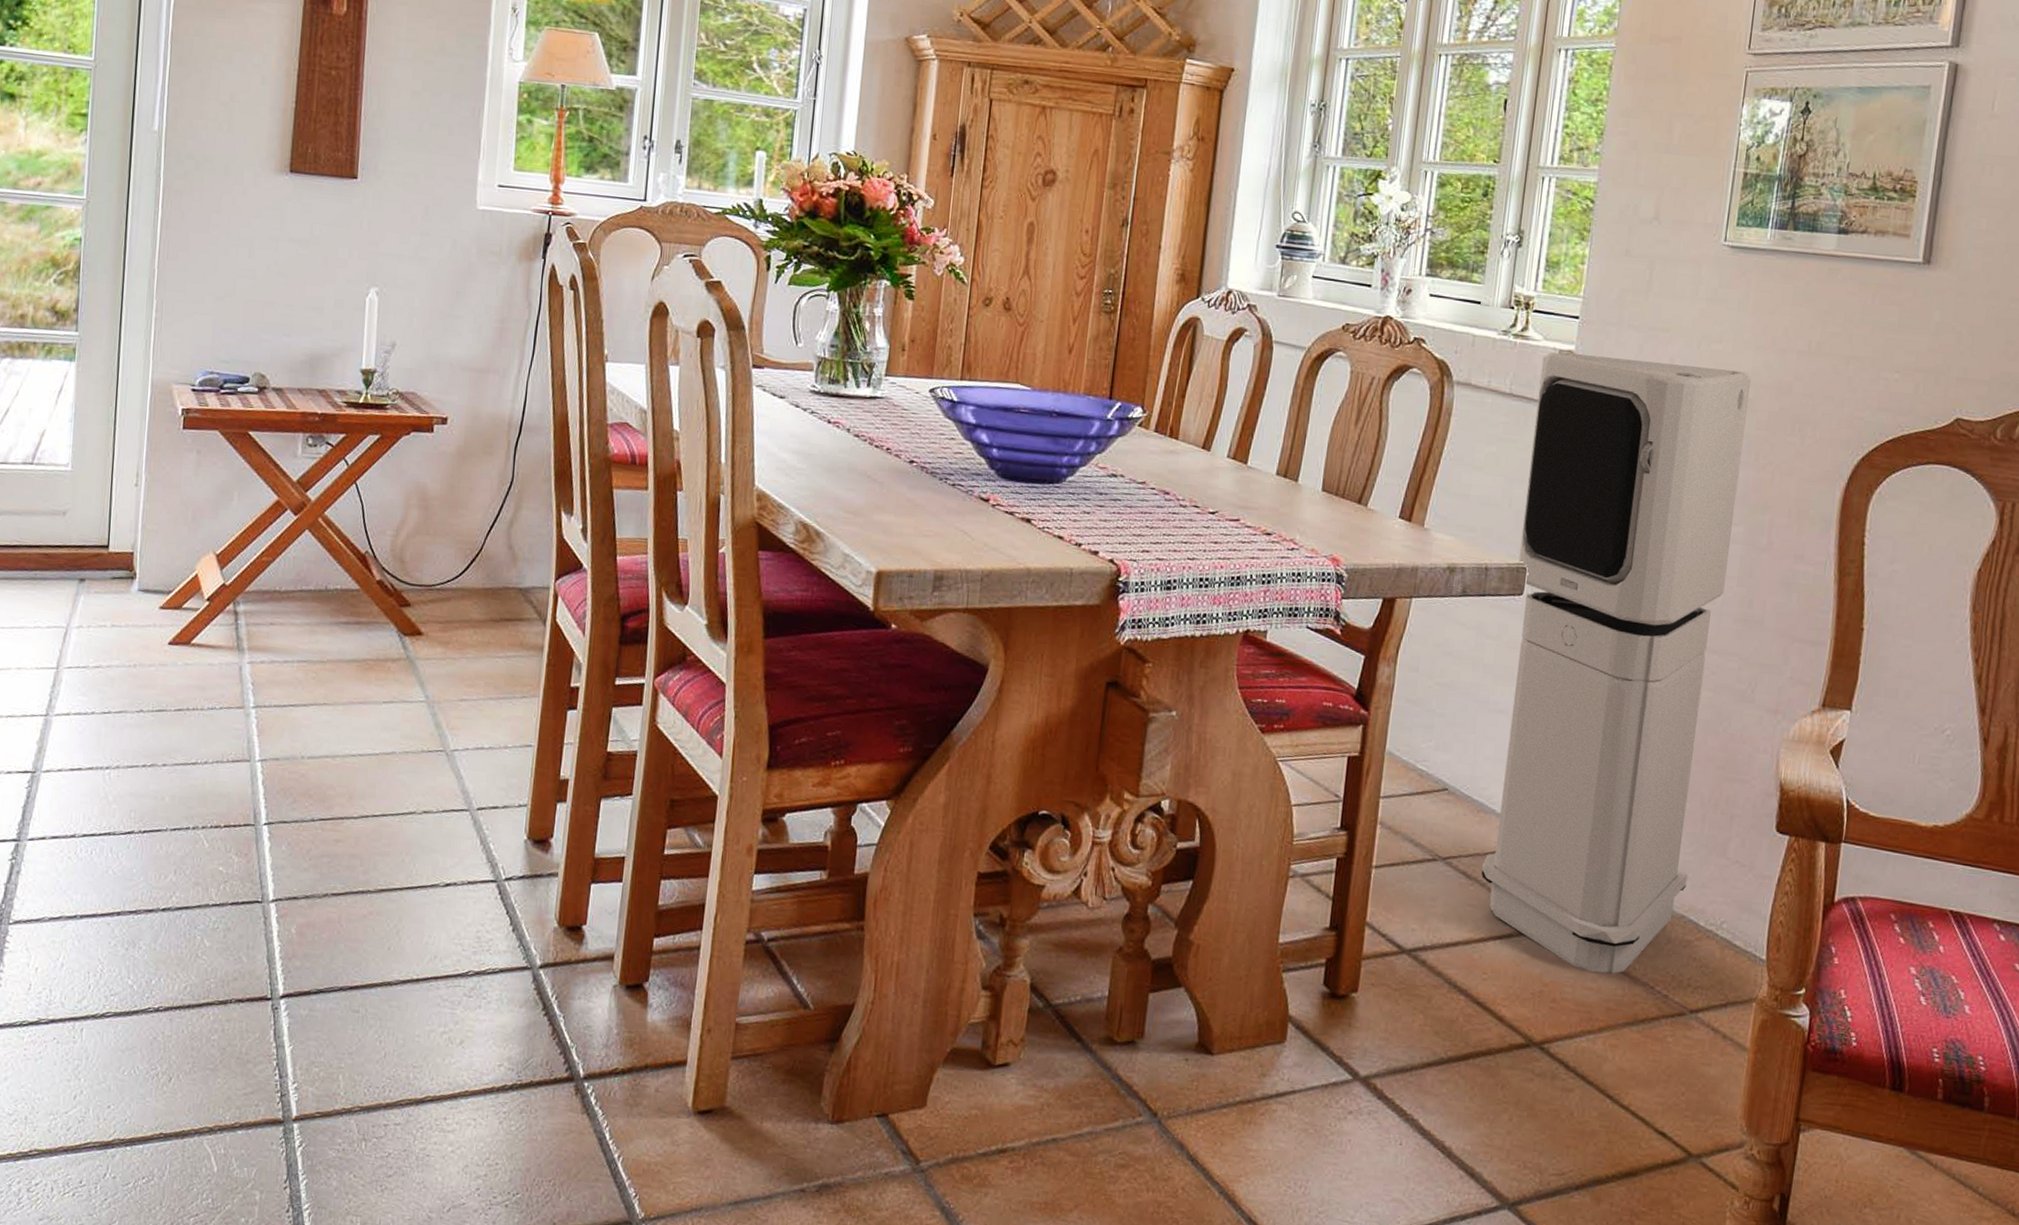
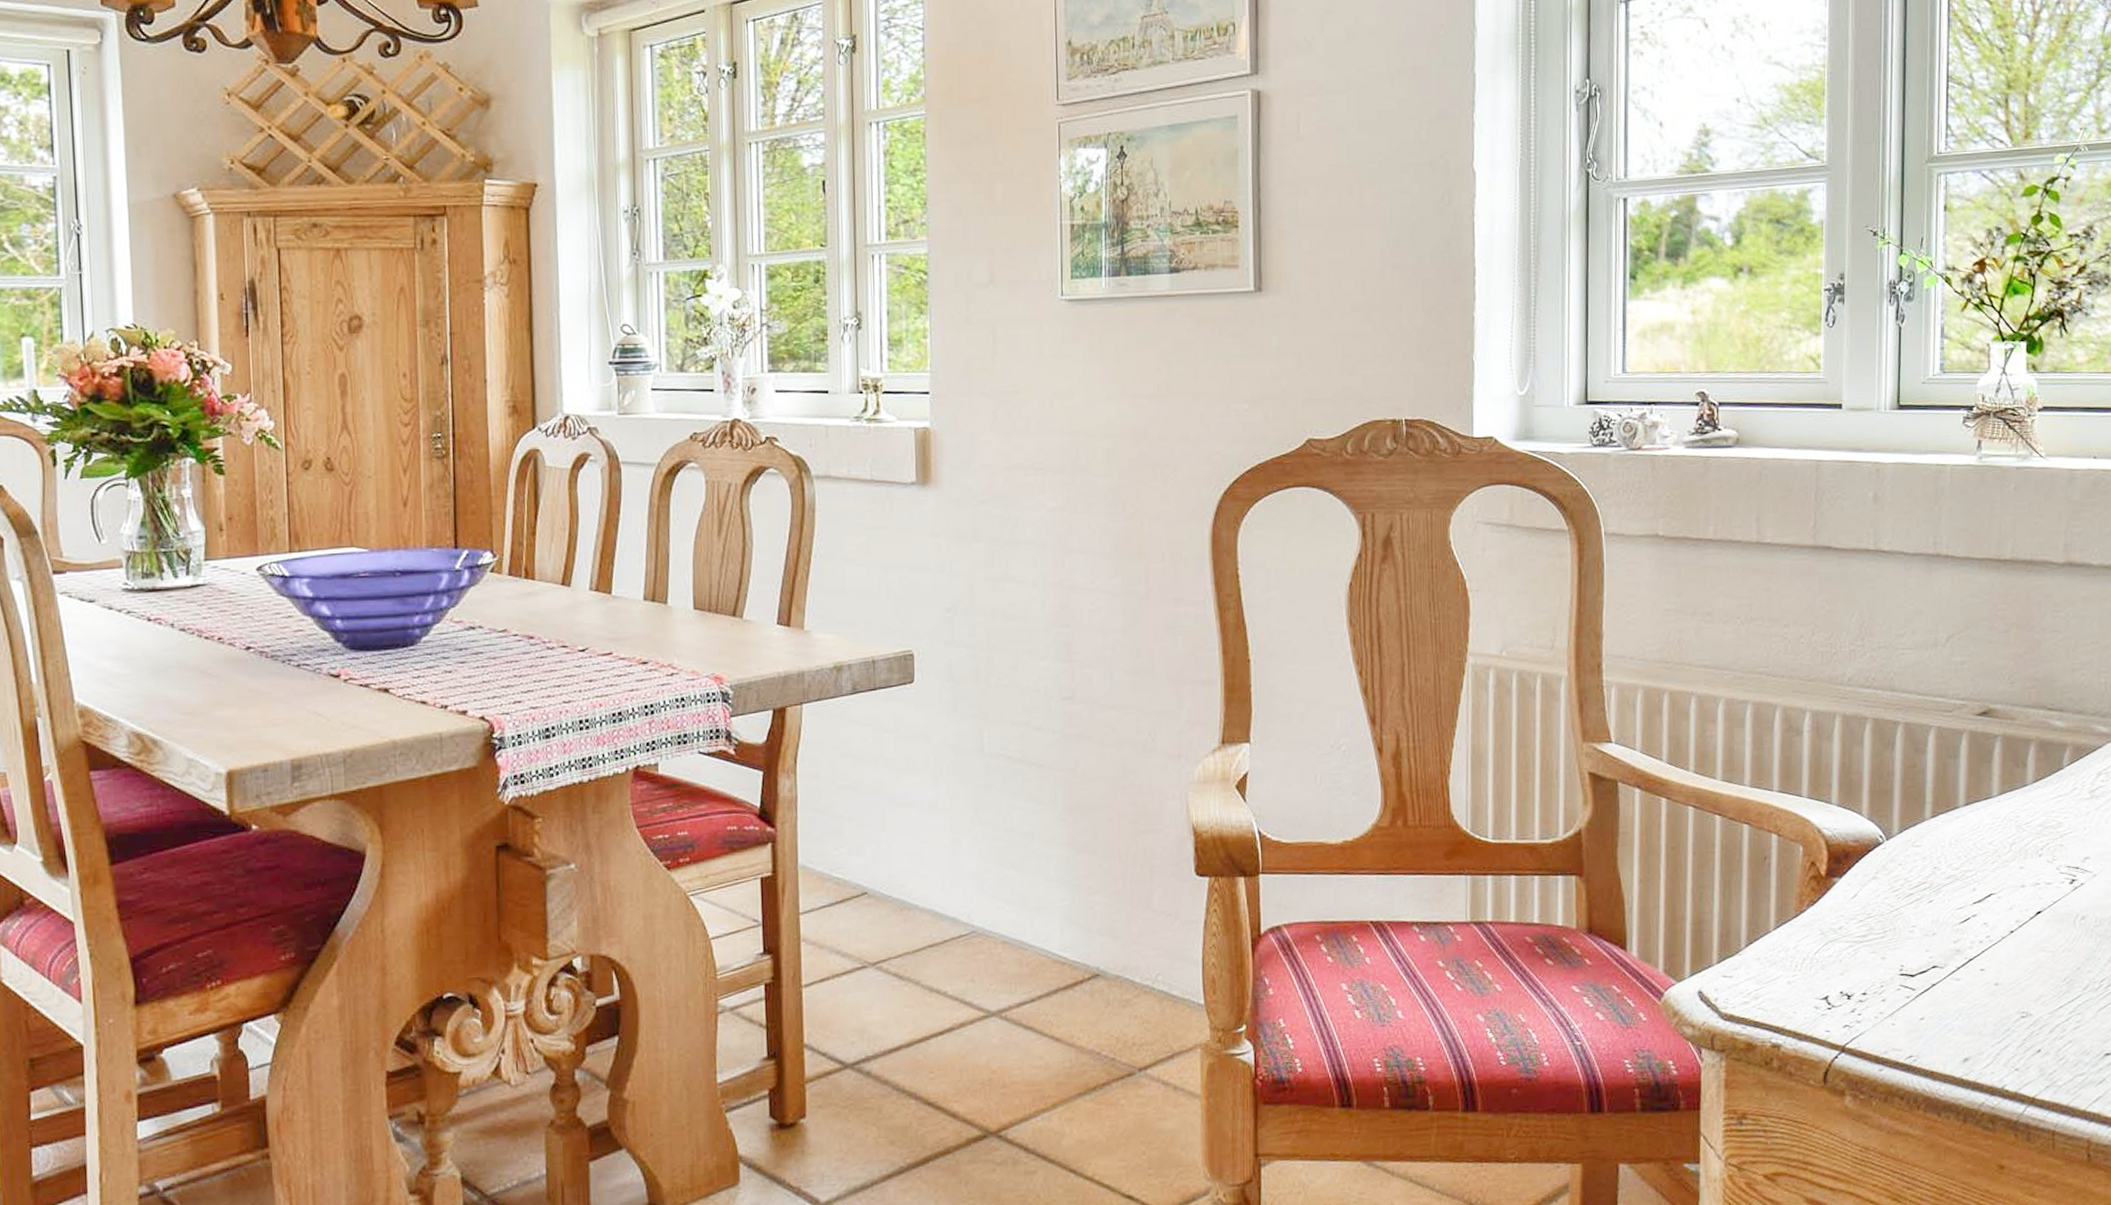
air purifier: present [1481,352,1752,974] -> none [898,423,1117,1051]

